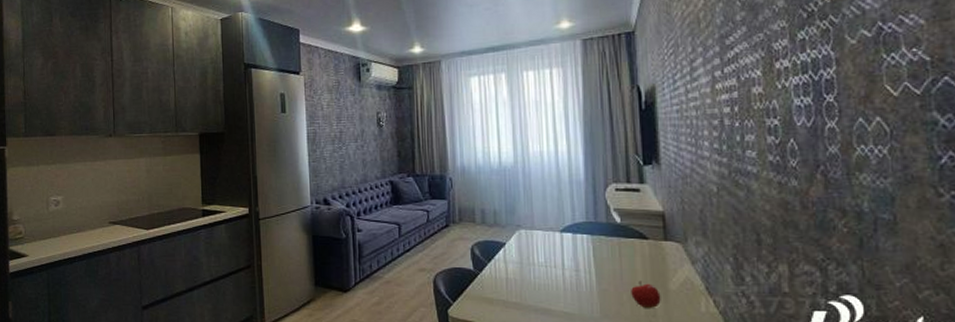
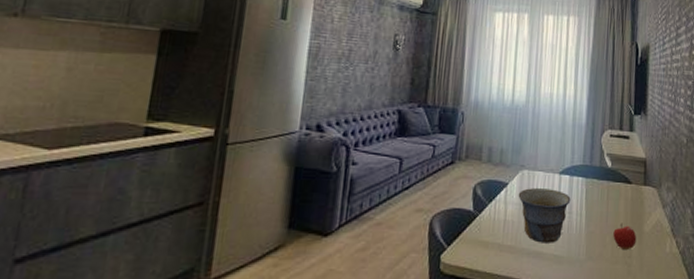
bowl: none [517,247,576,301] -> present [518,188,571,243]

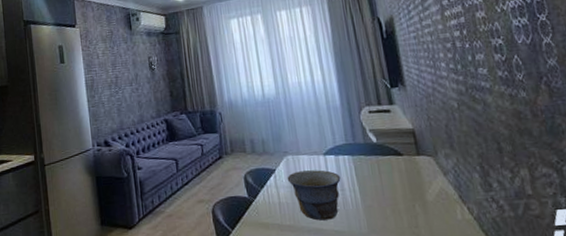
fruit: present [613,223,637,251] -> none [393,194,421,221]

